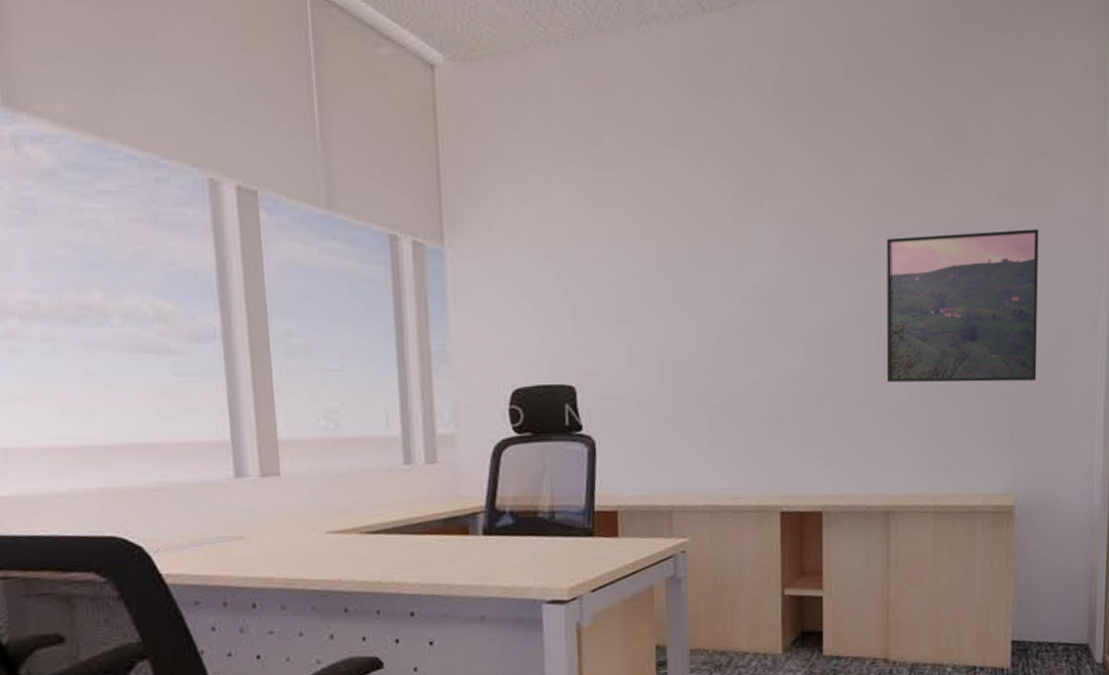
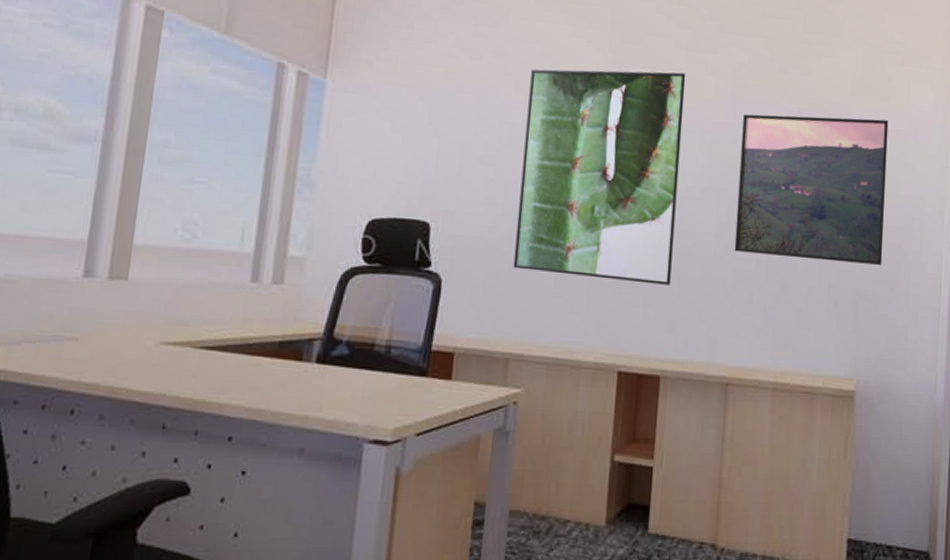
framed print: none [658,200,825,424] -> present [513,69,686,285]

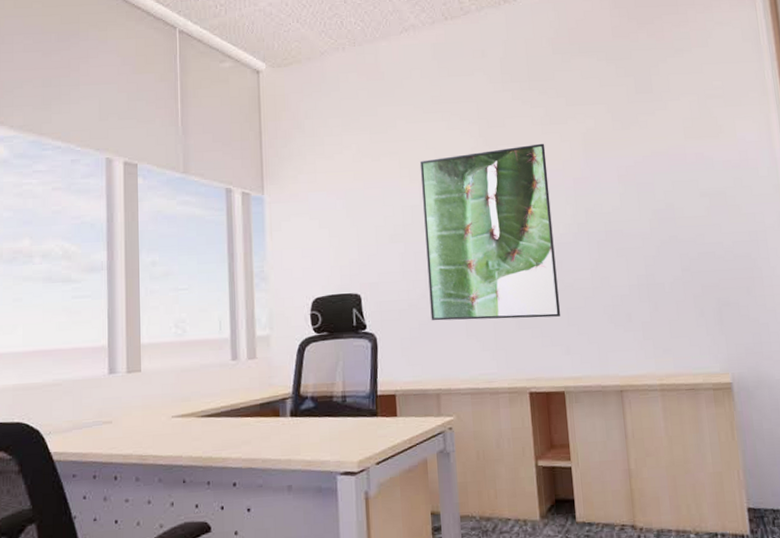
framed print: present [734,114,889,265] -> none [598,154,737,281]

